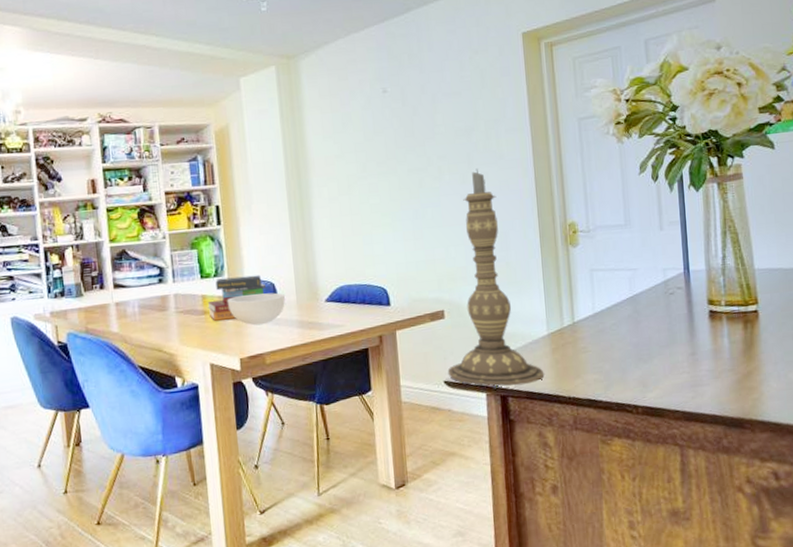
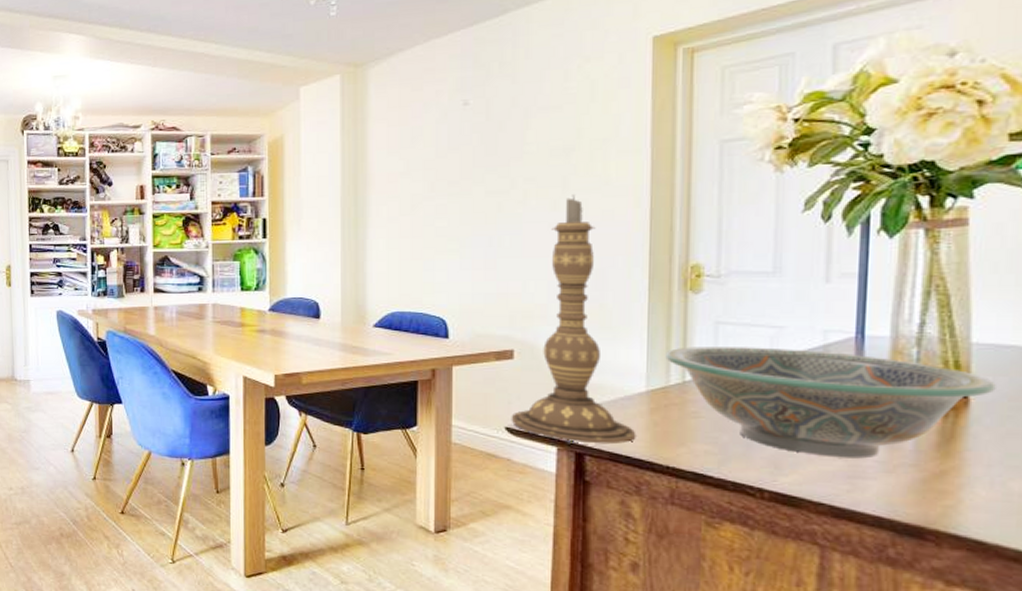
books: present [207,275,267,321] -> none [245,292,310,334]
bowl: present [226,292,286,326] -> none [266,311,330,344]
decorative bowl: none [558,286,773,372] -> present [665,347,996,459]

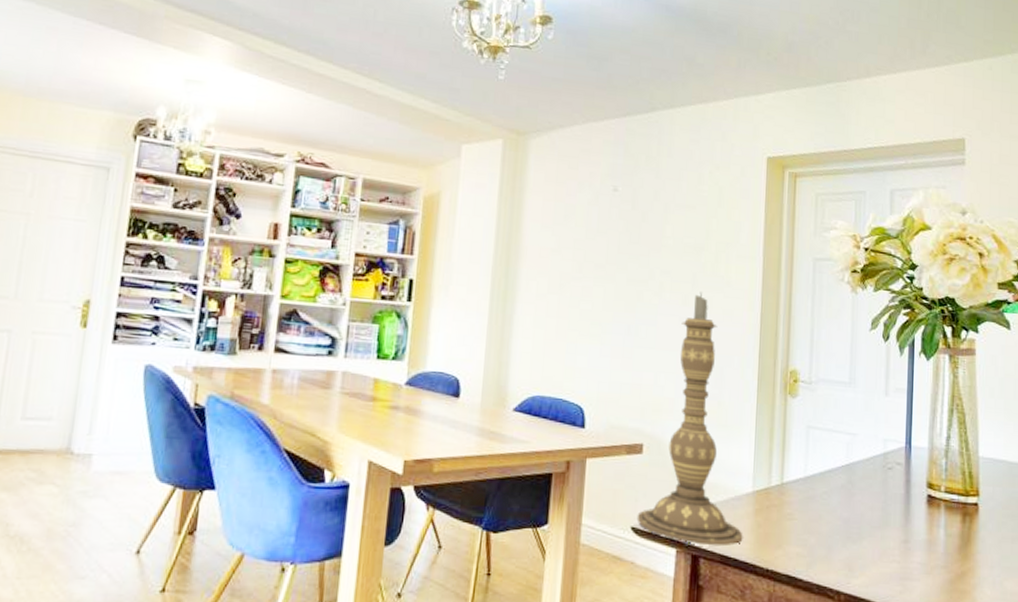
decorative bowl: present [665,347,996,459] -> none [768,449,995,561]

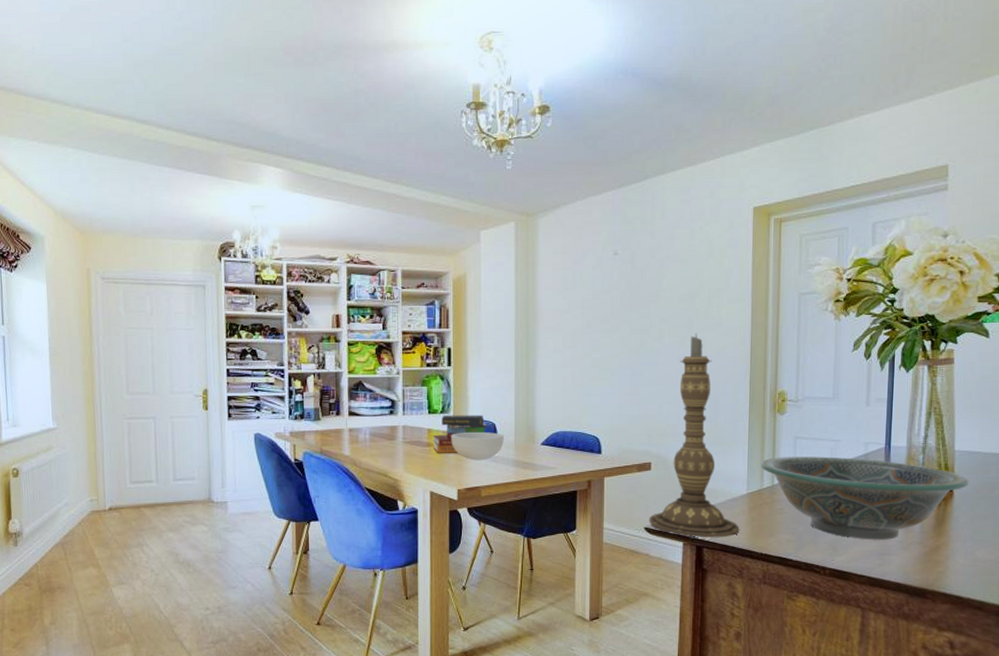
books: none [378,362,450,412] -> present [432,415,488,453]
bowl: none [401,386,470,425] -> present [450,431,505,461]
decorative bowl: none [768,449,995,561] -> present [760,456,969,540]

